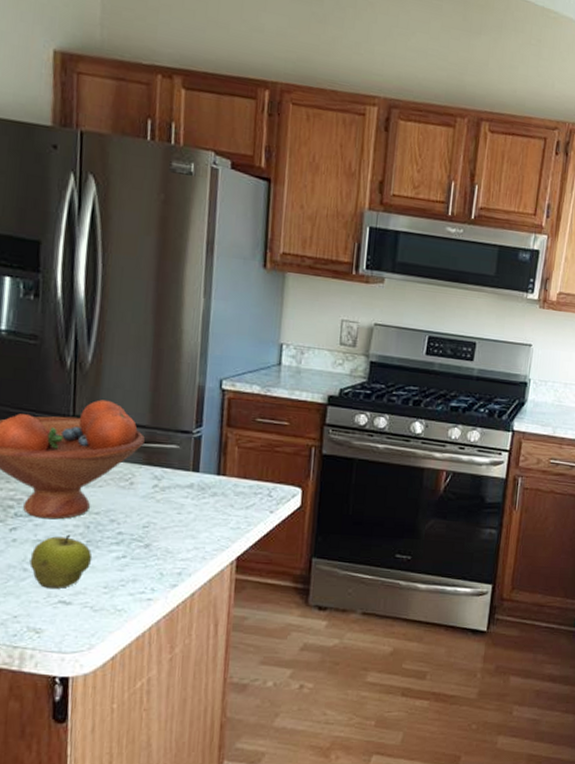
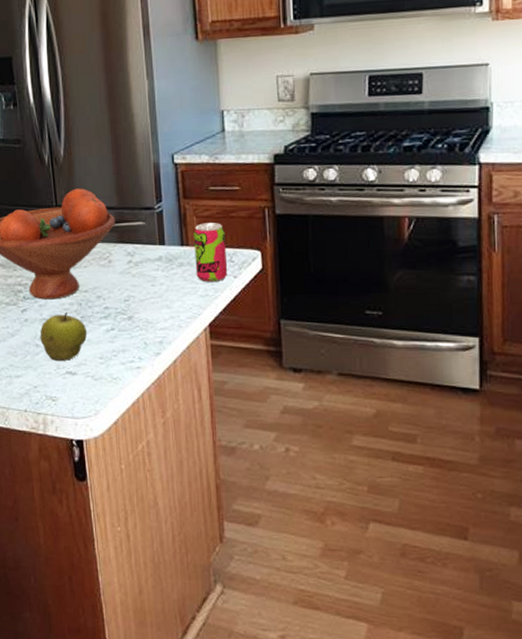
beverage can: none [229,454,267,516] -> present [194,223,228,283]

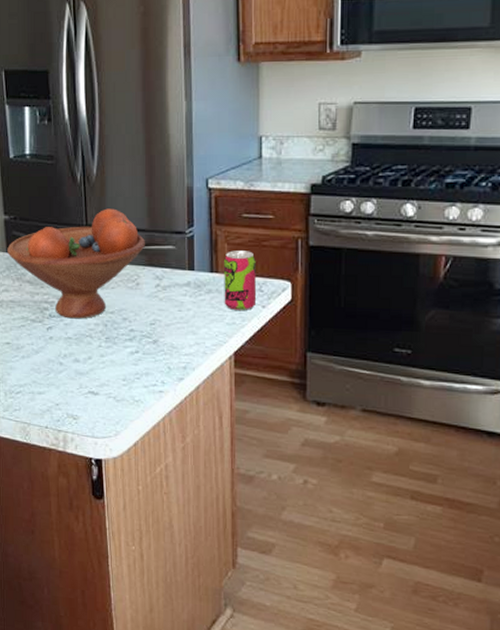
apple: present [40,312,87,361] -> none [64,332,112,380]

